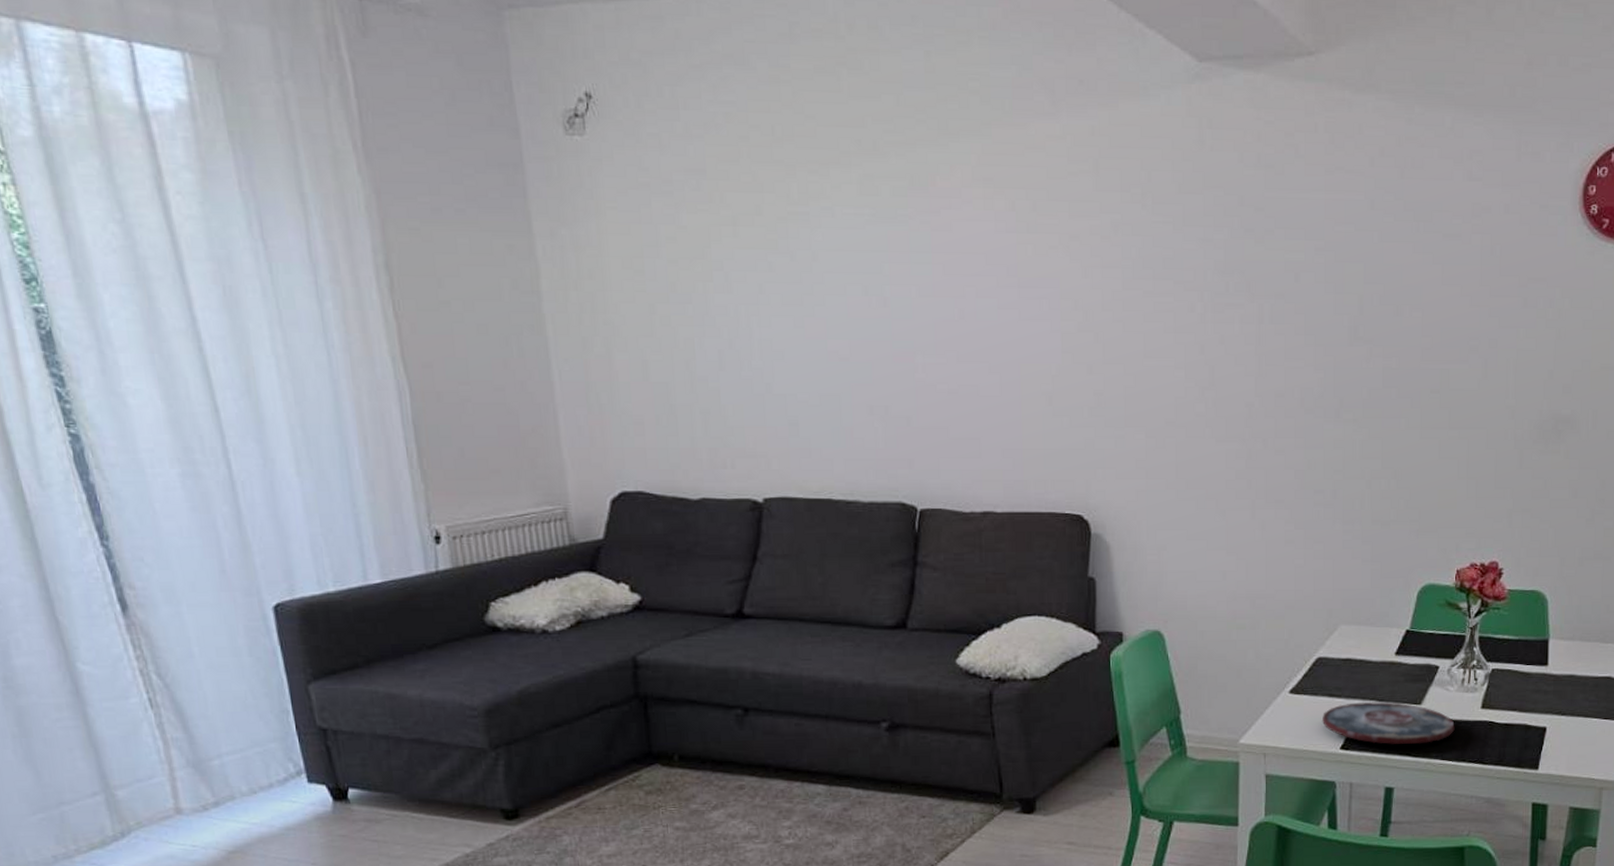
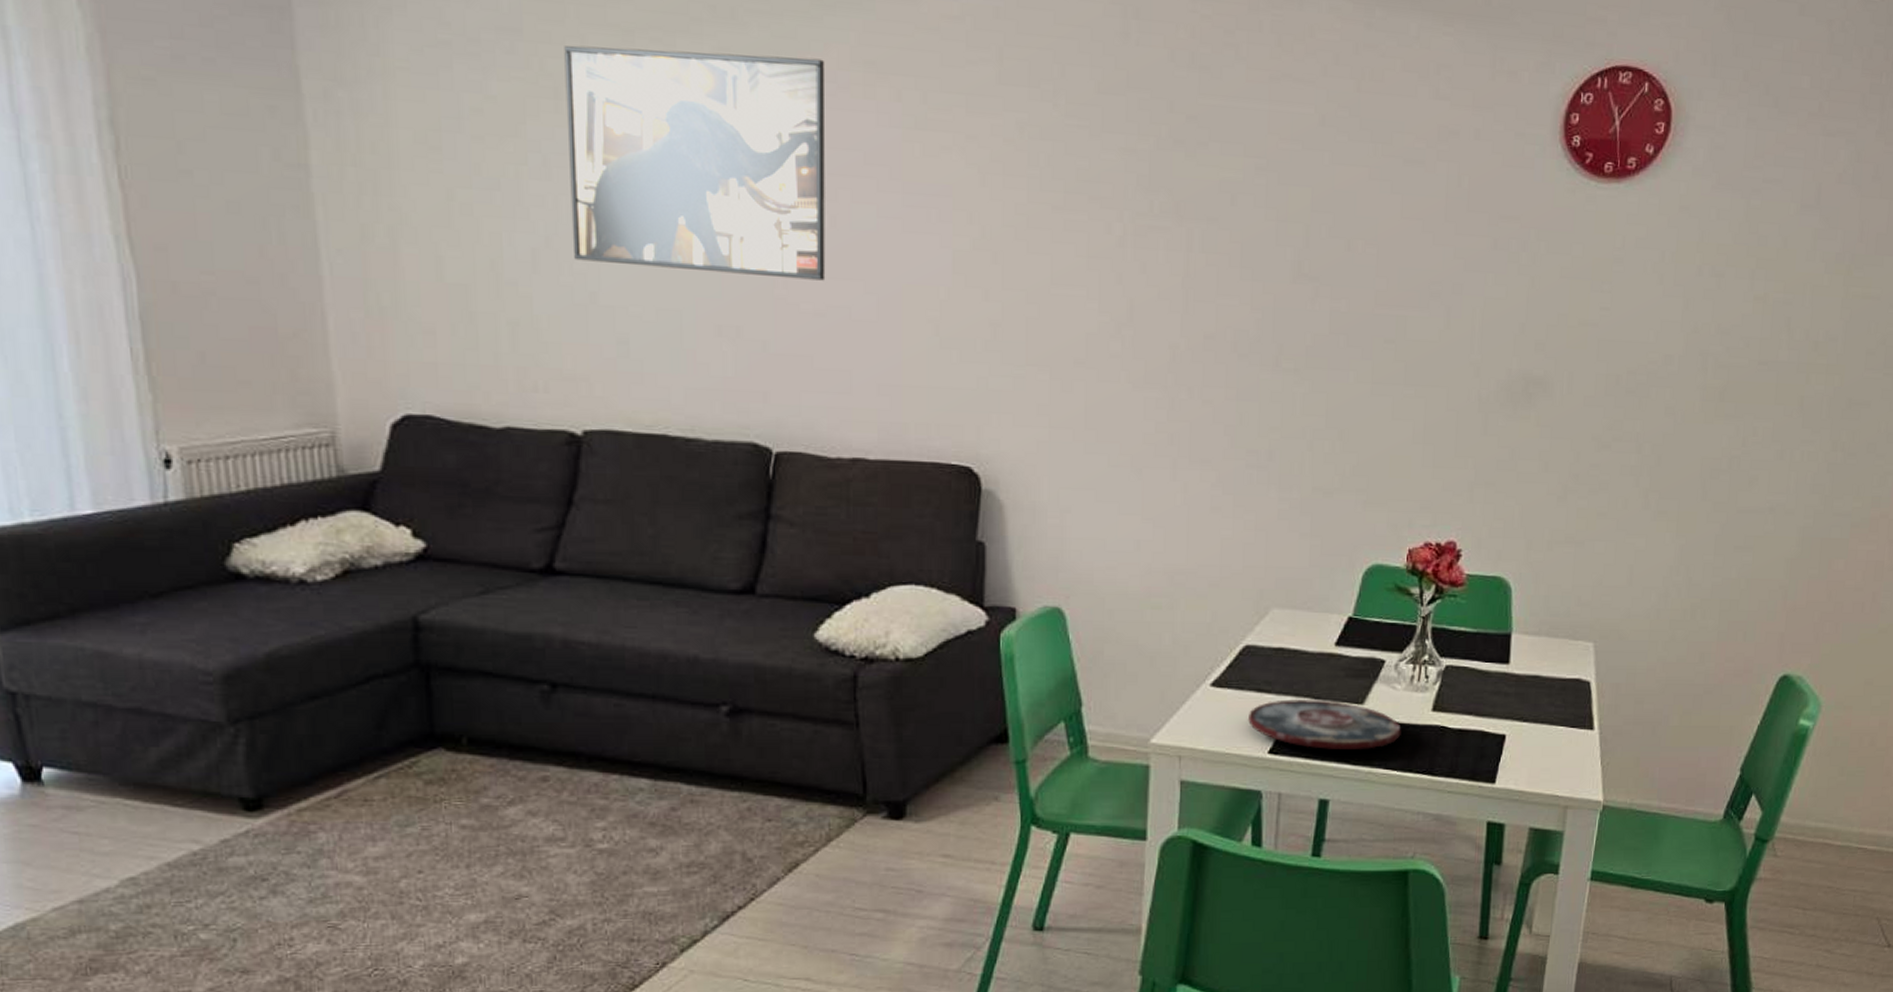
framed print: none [739,178,957,364] -> present [564,45,826,281]

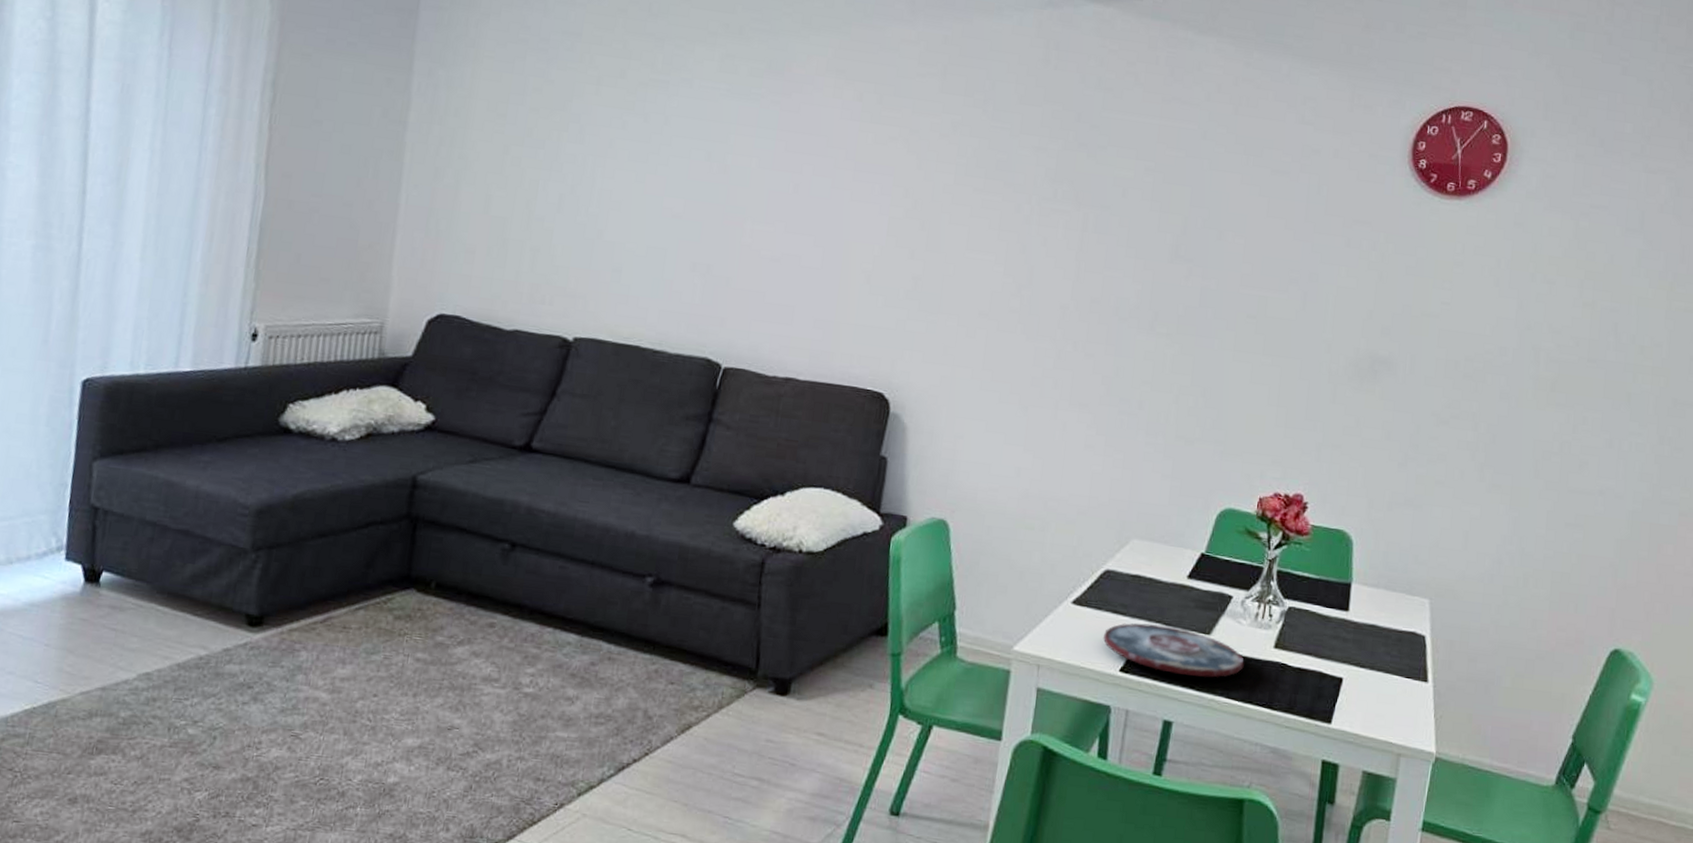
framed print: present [564,45,826,281] -> none [591,47,807,234]

